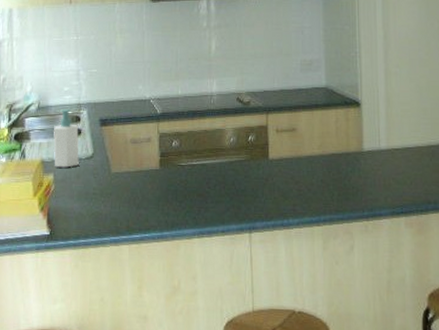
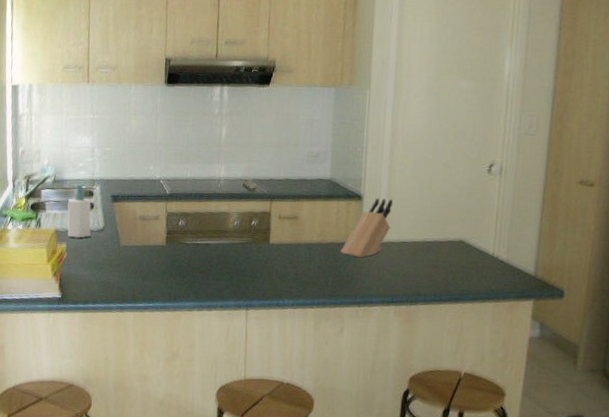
knife block: none [343,104,392,168] -> present [340,198,392,258]

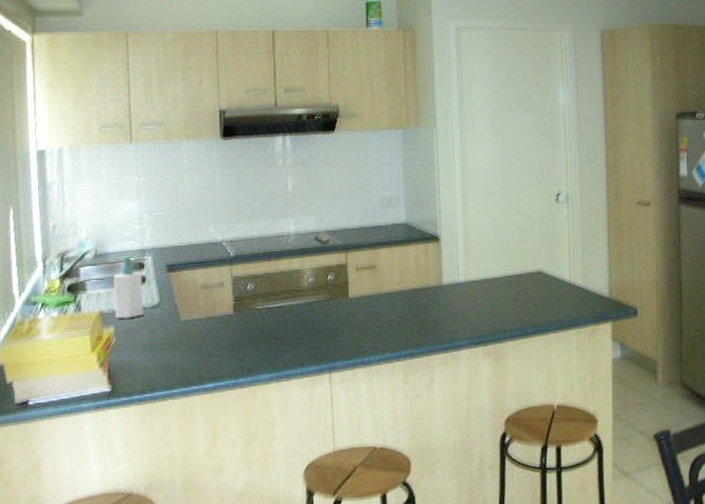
knife block: present [340,198,392,258] -> none [423,237,470,301]

